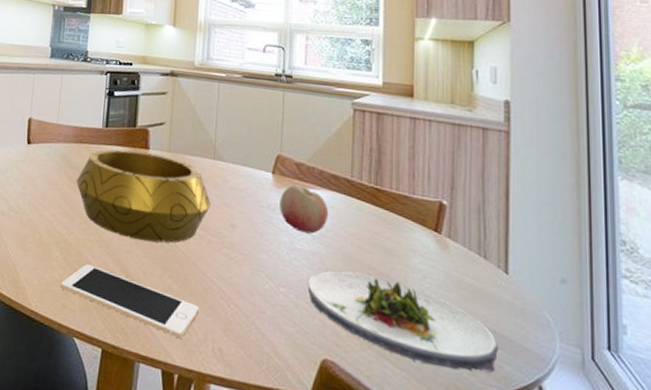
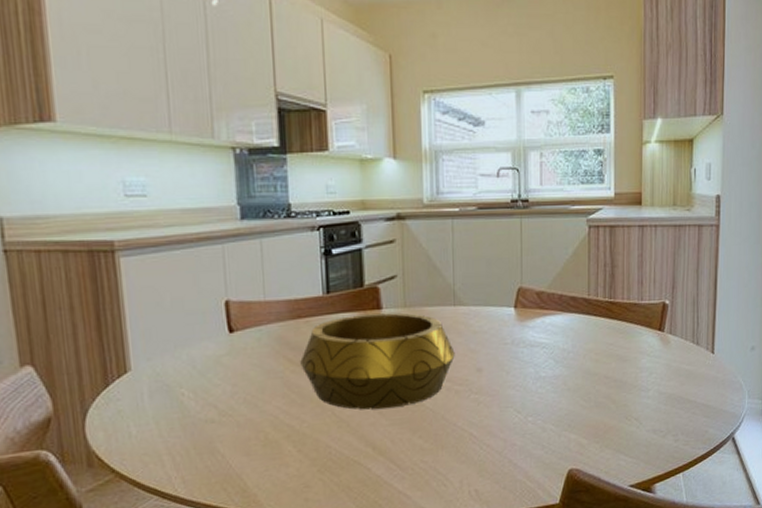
cell phone: present [60,264,199,339] -> none [299,448,452,494]
fruit: present [280,184,329,234] -> none [523,314,569,360]
salad plate: present [307,271,498,372] -> none [553,383,705,448]

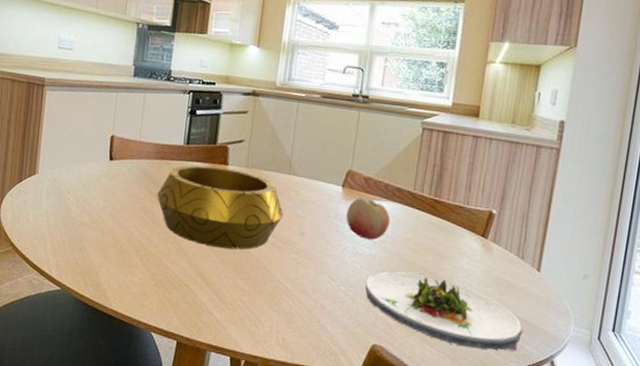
fruit: none [523,314,569,360] -> present [346,197,391,240]
salad plate: none [553,383,705,448] -> present [365,271,523,351]

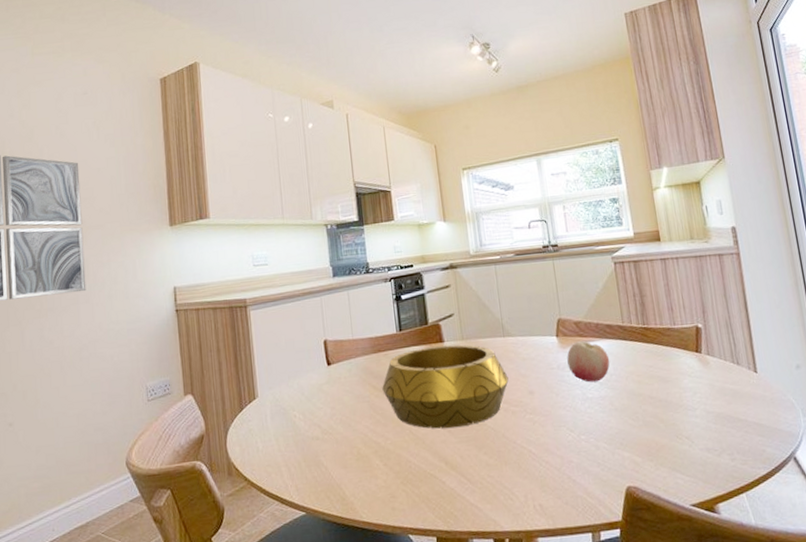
salad plate: present [365,271,523,351] -> none [602,403,760,466]

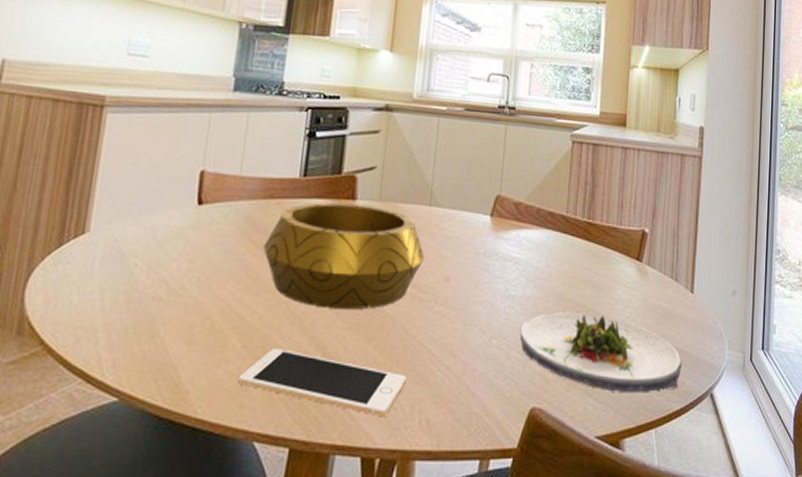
cell phone: none [386,463,516,507] -> present [238,348,406,417]
fruit: present [567,341,610,383] -> none [496,226,544,278]
salad plate: none [602,403,760,466] -> present [520,311,682,393]

